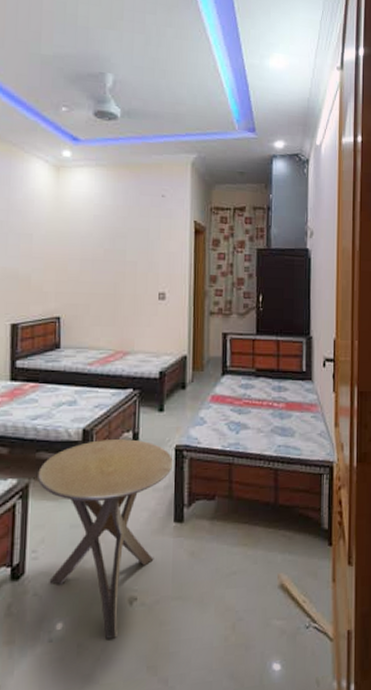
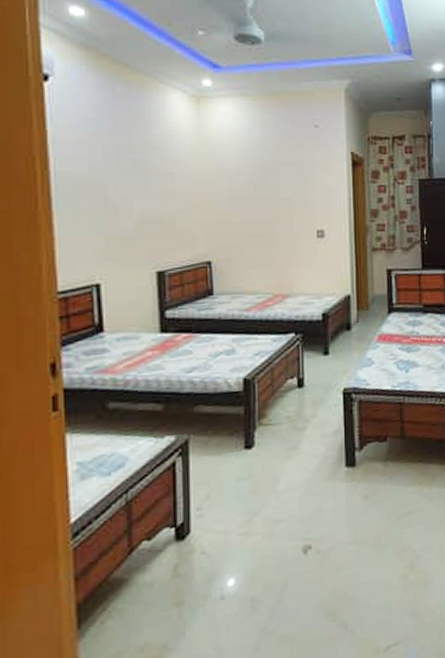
side table: present [38,439,173,639] -> none [198,385,341,591]

